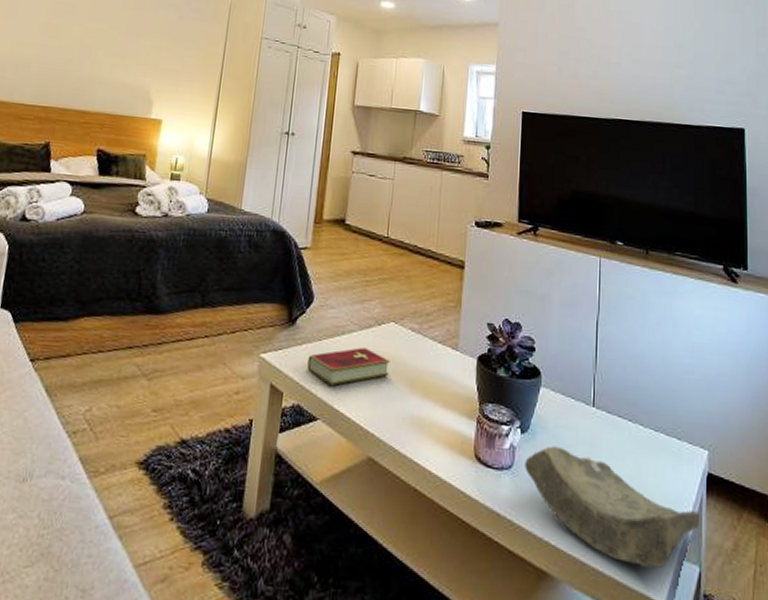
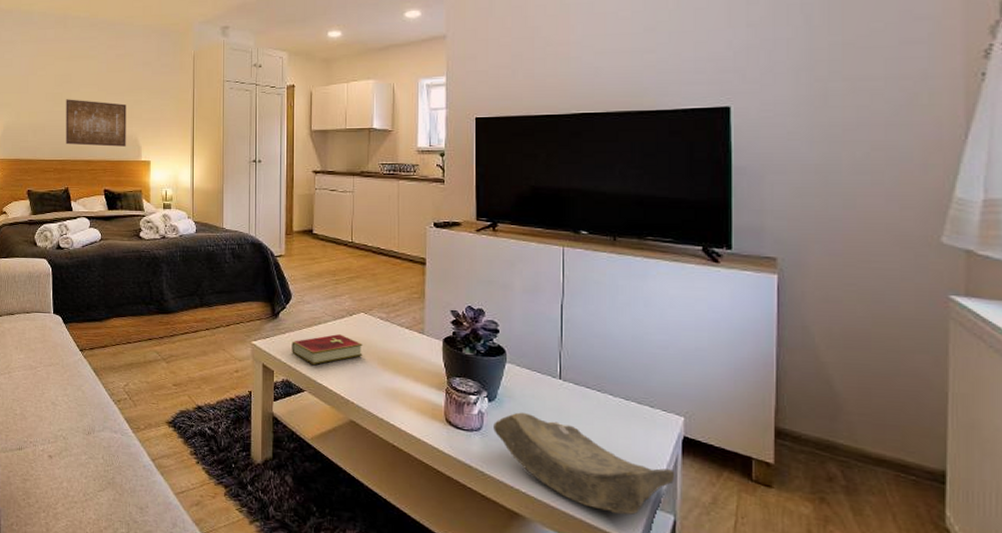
wall art: none [55,33,142,99] -> present [65,99,126,147]

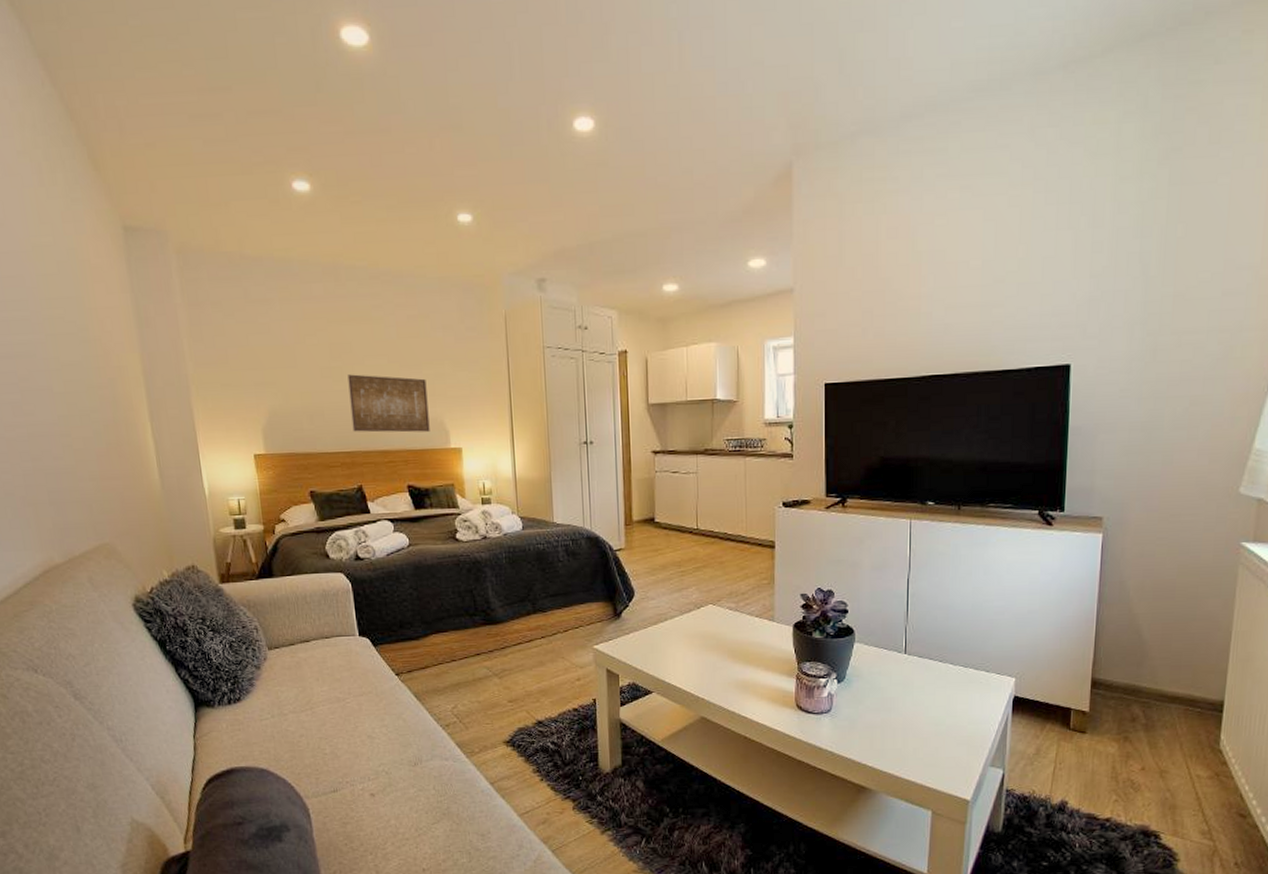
hardcover book: present [292,333,363,365] -> none [637,628,712,664]
decorative bowl: present [494,412,676,515] -> none [842,690,1006,776]

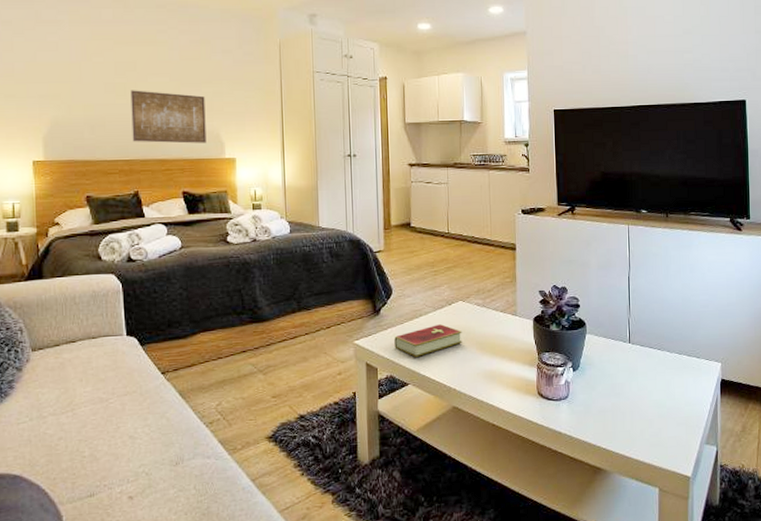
hardcover book: none [637,628,712,664] -> present [394,323,462,357]

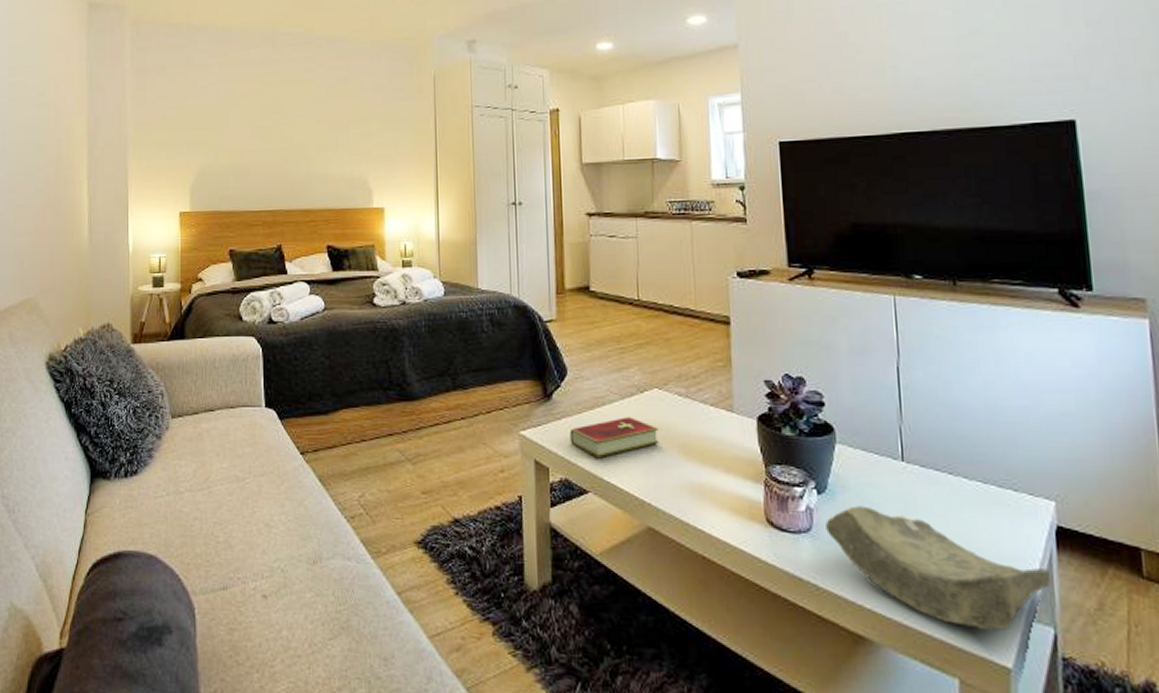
wall art: present [130,90,207,144] -> none [276,134,353,192]
decorative bowl: none [578,377,717,454] -> present [826,505,1052,631]

